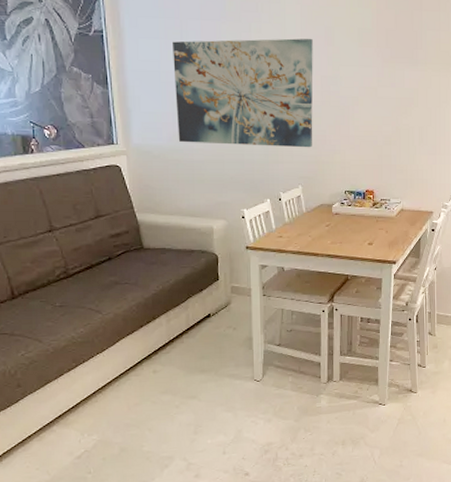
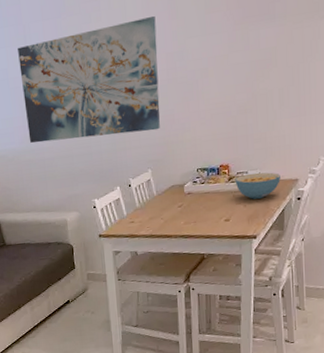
cereal bowl: none [378,201,418,226] -> present [235,172,280,199]

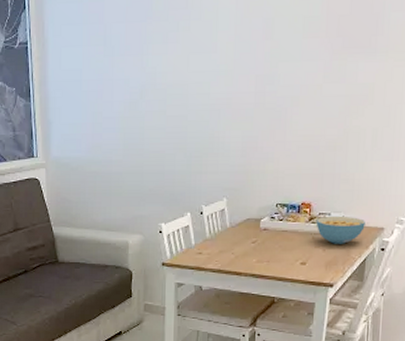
wall art: present [18,15,160,143] -> none [95,33,248,157]

